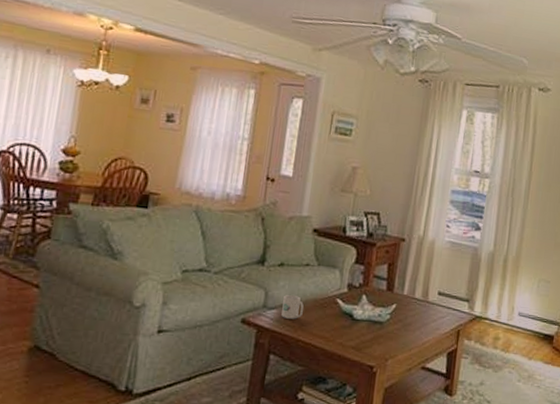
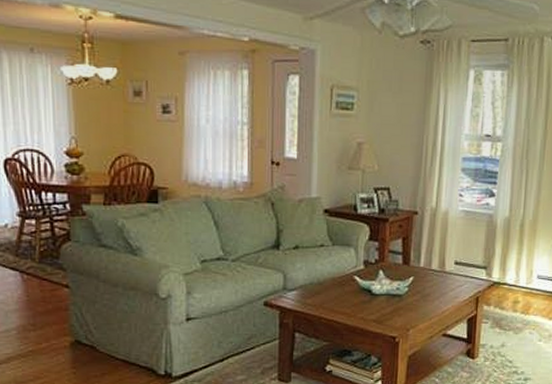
mug: present [281,294,304,319] -> none [302,275,322,299]

